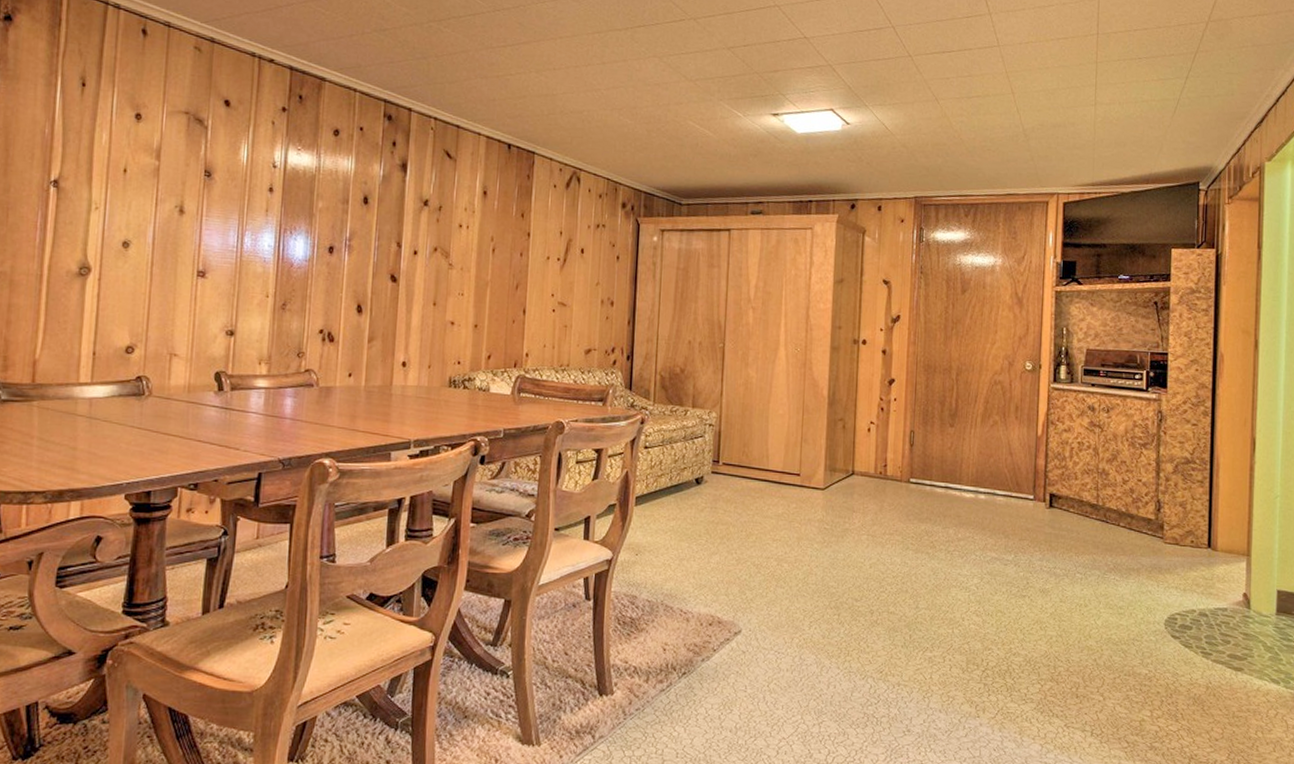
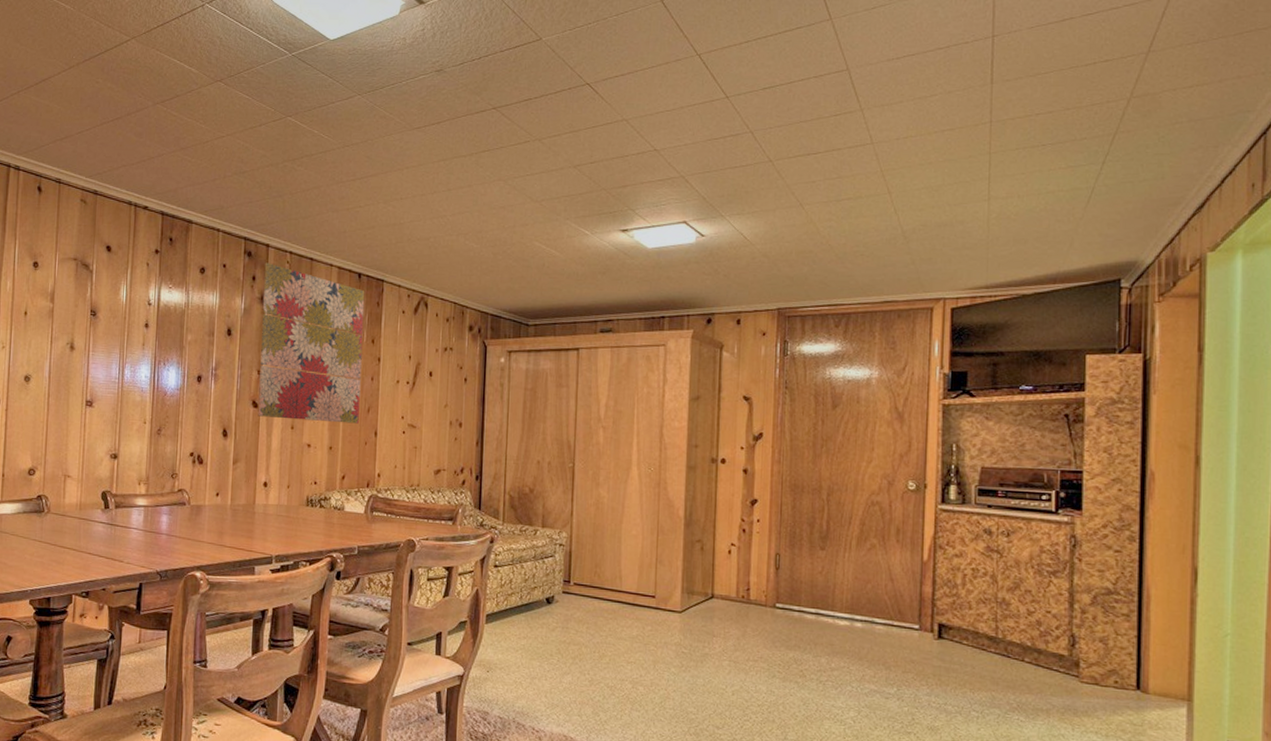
wall art: none [396,127,515,301] -> present [258,262,365,424]

